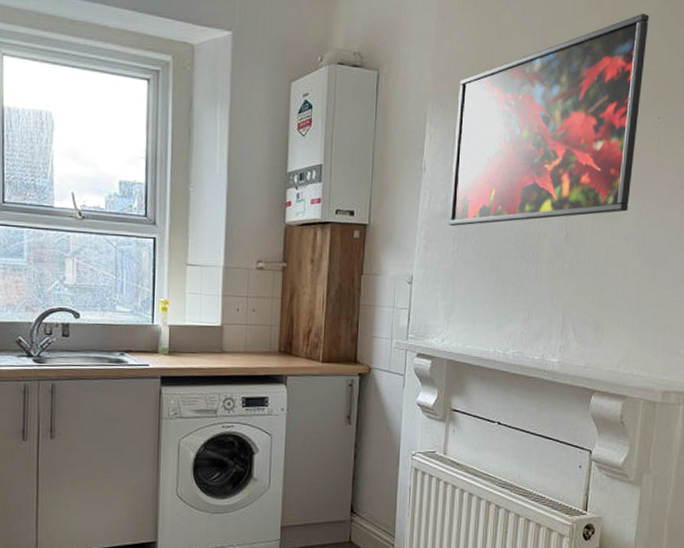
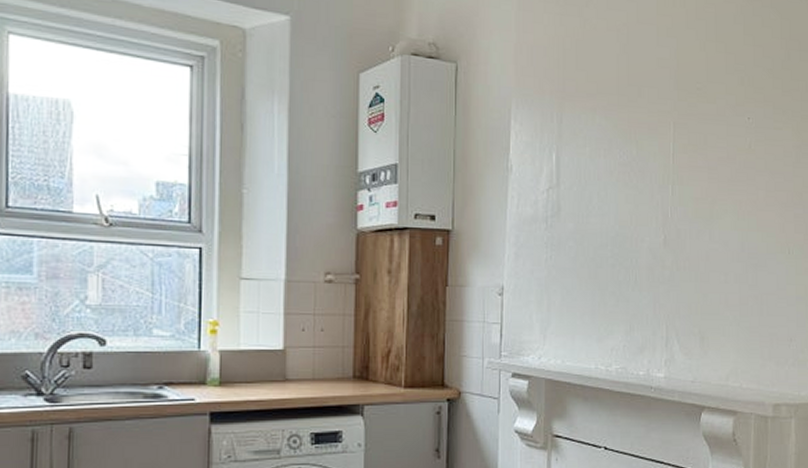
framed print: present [449,13,650,226] -> none [540,13,733,231]

